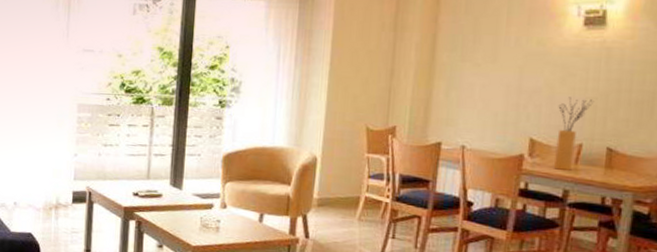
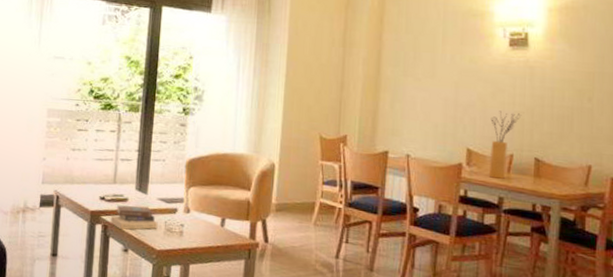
books: none [144,201,193,226] -> present [110,205,158,230]

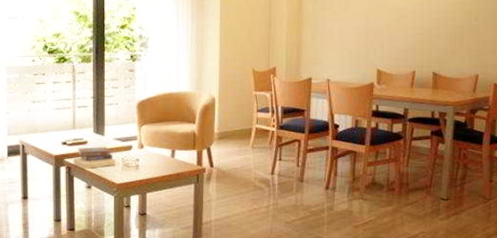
vase: present [488,110,522,179] -> none [395,34,422,93]

